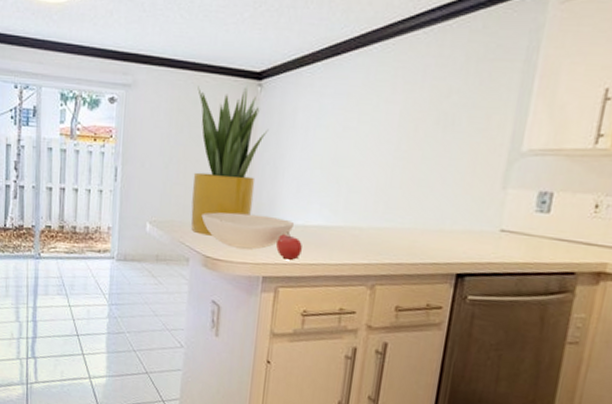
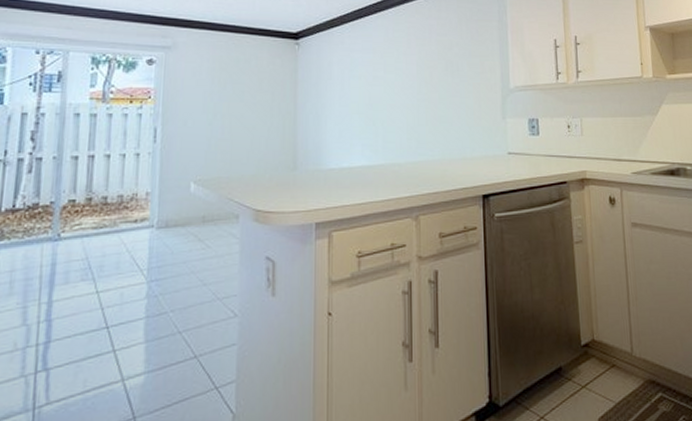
planter: present [190,86,269,236] -> none [237,46,309,188]
bowl: present [201,212,295,250] -> none [249,162,341,197]
fruit: present [275,231,302,261] -> none [325,175,350,204]

